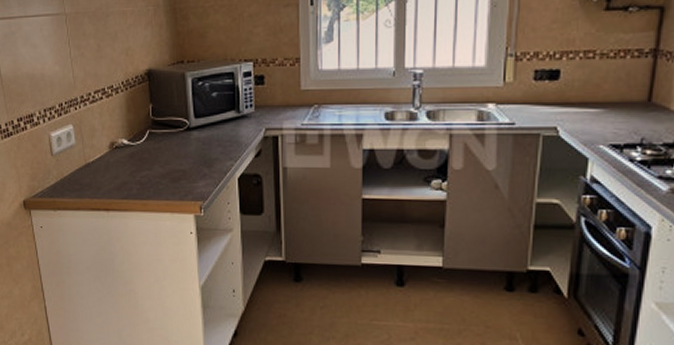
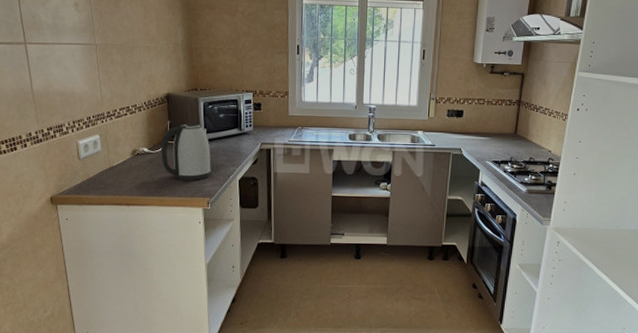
kettle: none [142,105,203,179] -> present [160,122,211,180]

